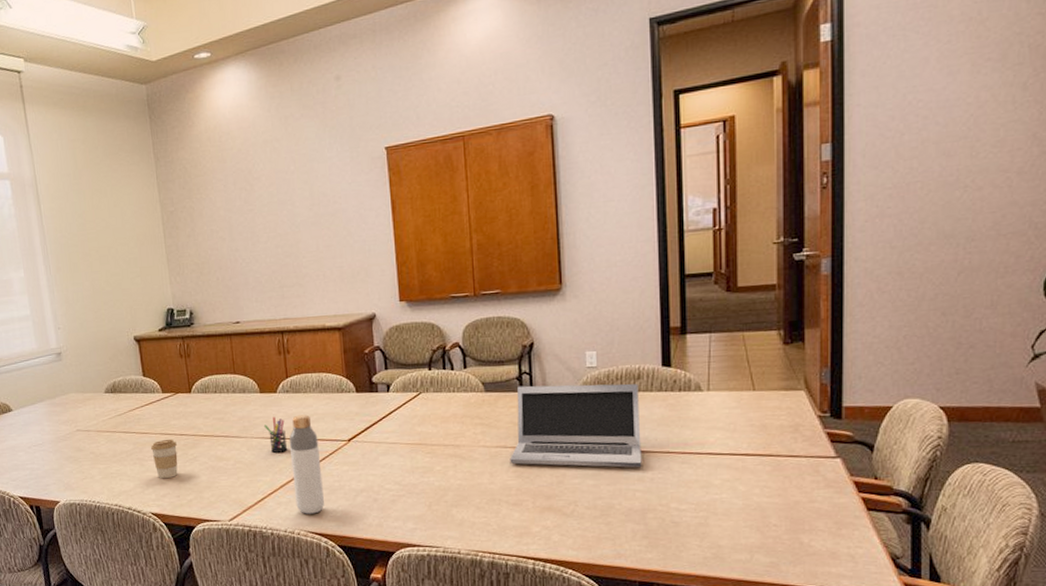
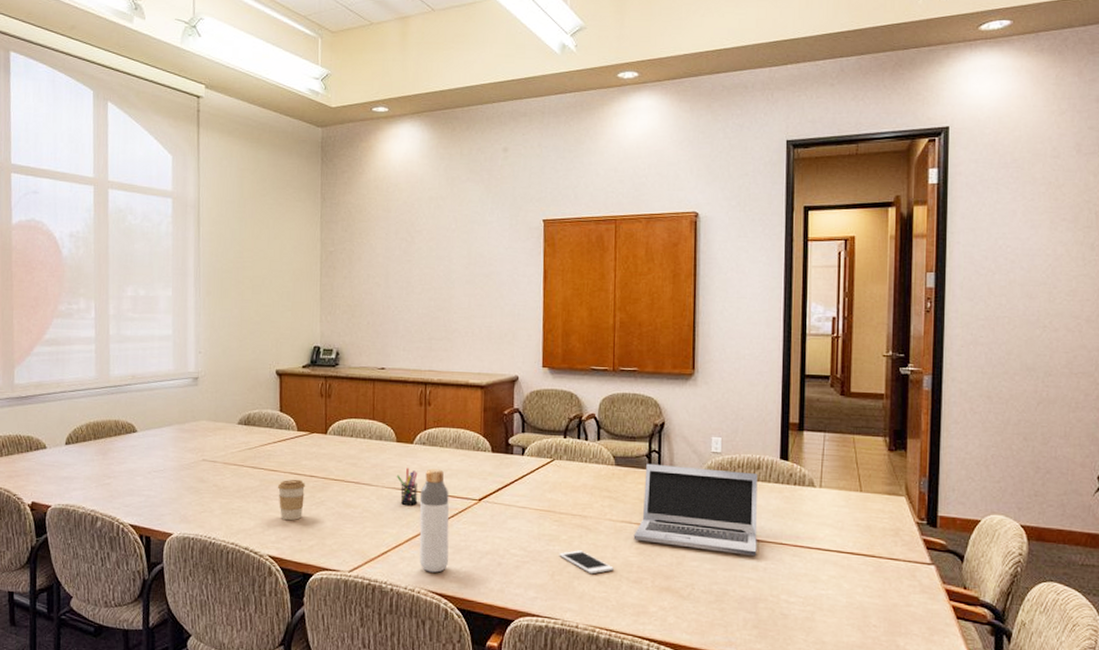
cell phone: none [434,479,492,502] -> present [559,550,614,575]

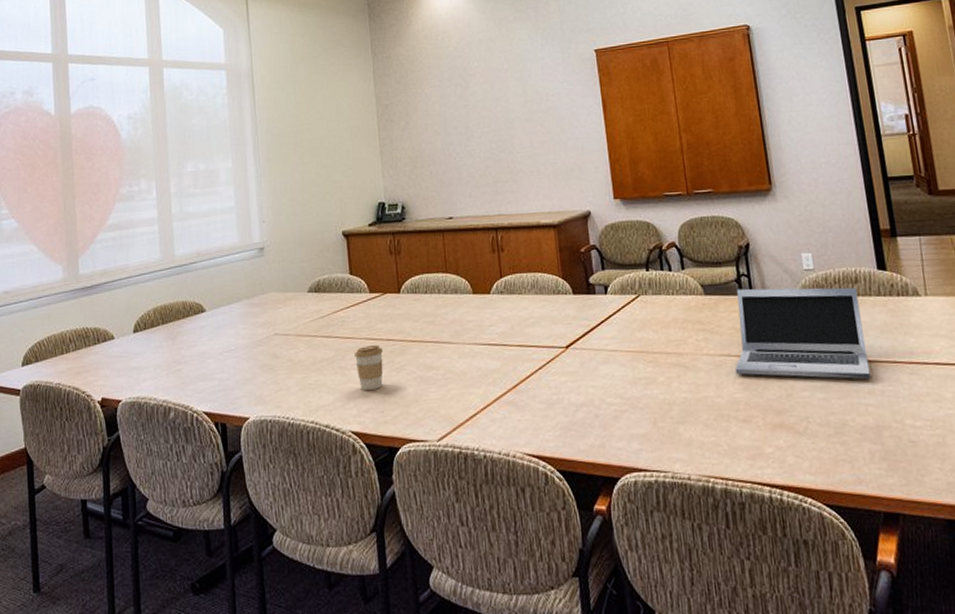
pen holder: present [396,467,418,505] -> none [476,320,502,361]
bottle: present [419,468,450,573] -> none [503,318,542,433]
cell phone: present [559,550,614,575] -> none [658,392,720,418]

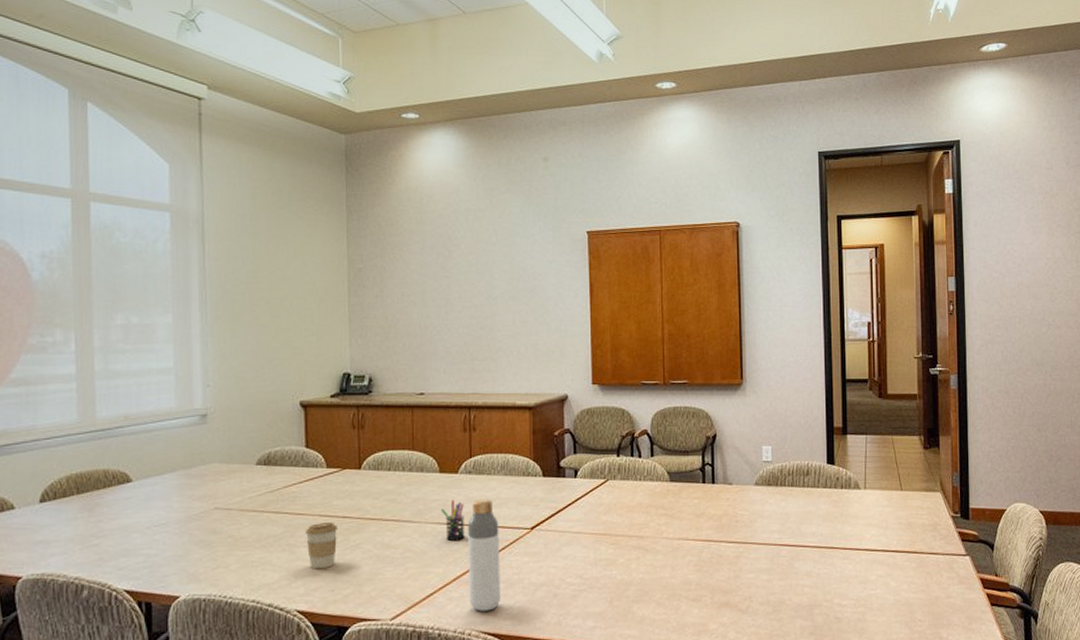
pen holder: none [476,320,502,361] -> present [440,499,465,541]
bottle: none [503,318,542,433] -> present [467,499,500,612]
laptop: present [735,287,871,379] -> none [691,477,810,562]

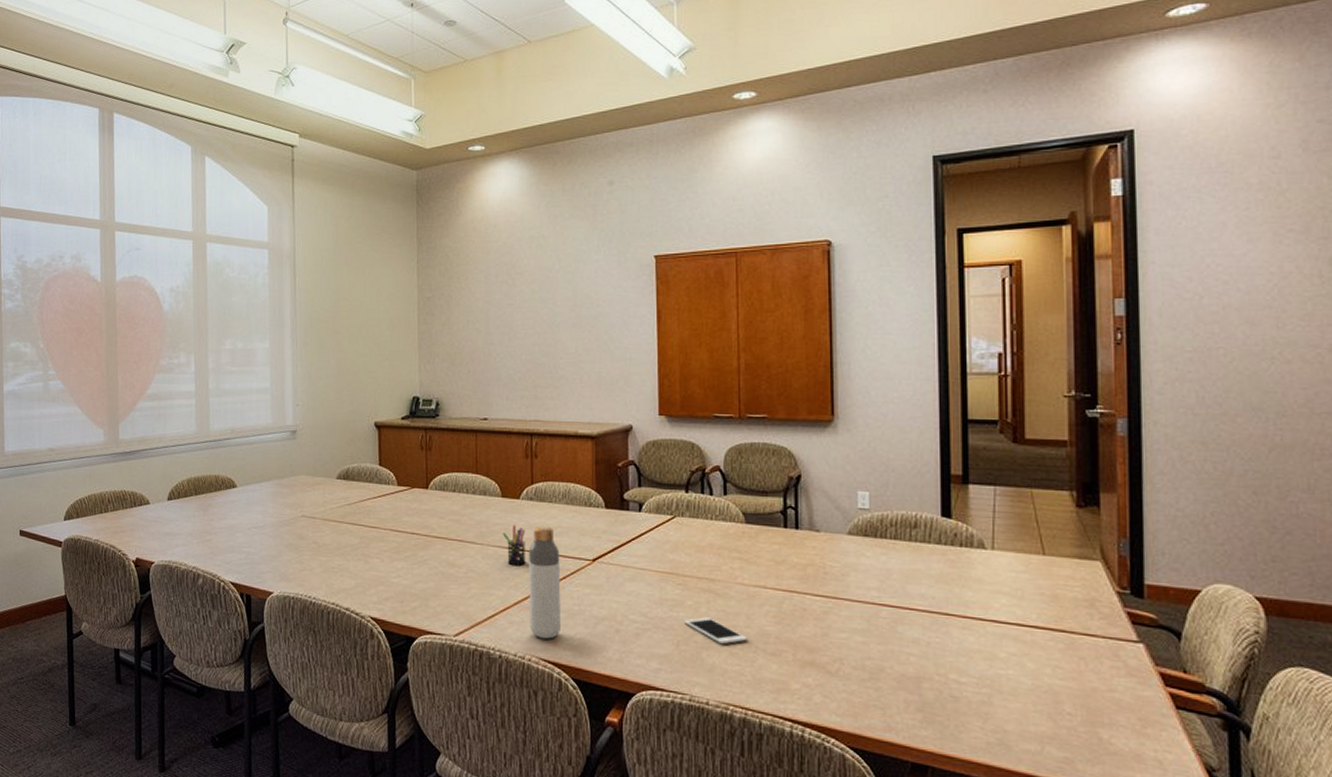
coffee cup: present [304,521,339,570] -> none [377,536,408,581]
cell phone: none [617,572,673,597] -> present [684,617,748,645]

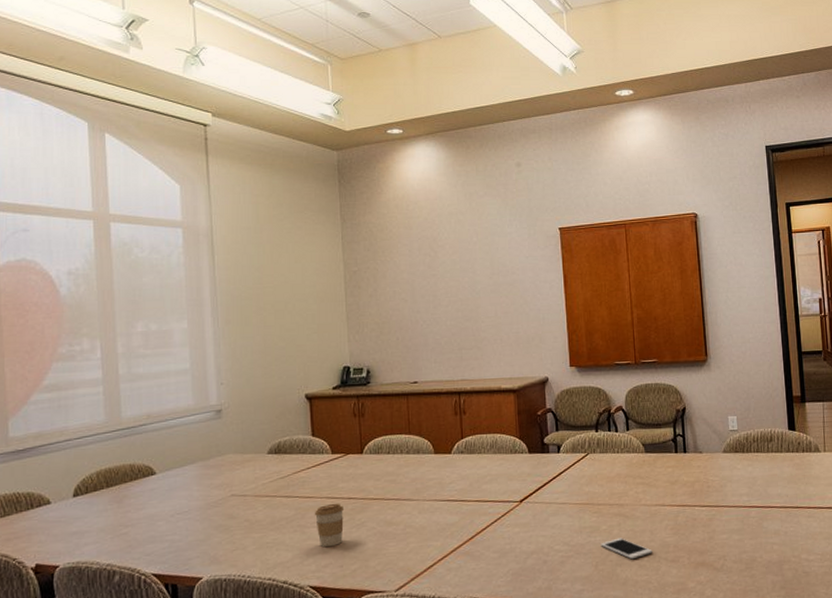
coffee cup: none [377,536,408,581] -> present [314,503,345,548]
pen holder: present [502,524,526,565] -> none [436,478,460,516]
bottle: present [528,526,561,639] -> none [461,475,495,580]

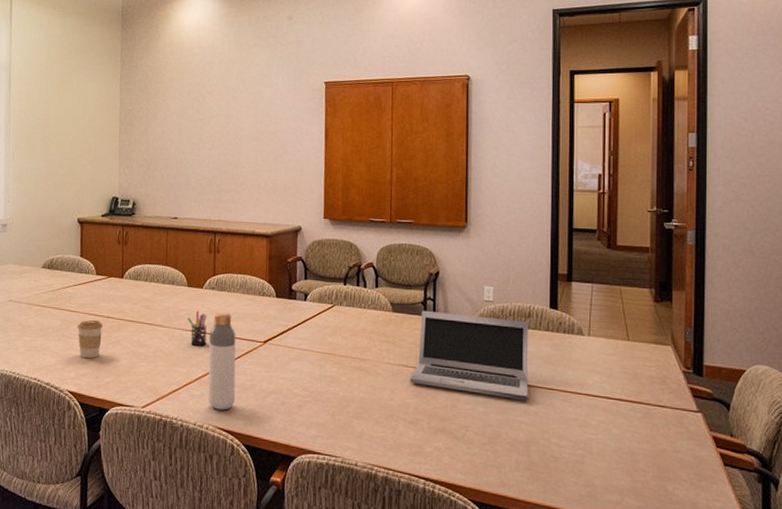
pen holder: none [436,478,460,516] -> present [187,310,207,346]
bottle: none [461,475,495,580] -> present [208,312,236,410]
cell phone: present [601,538,652,560] -> none [339,391,391,415]
laptop: none [667,445,777,522] -> present [410,310,529,400]

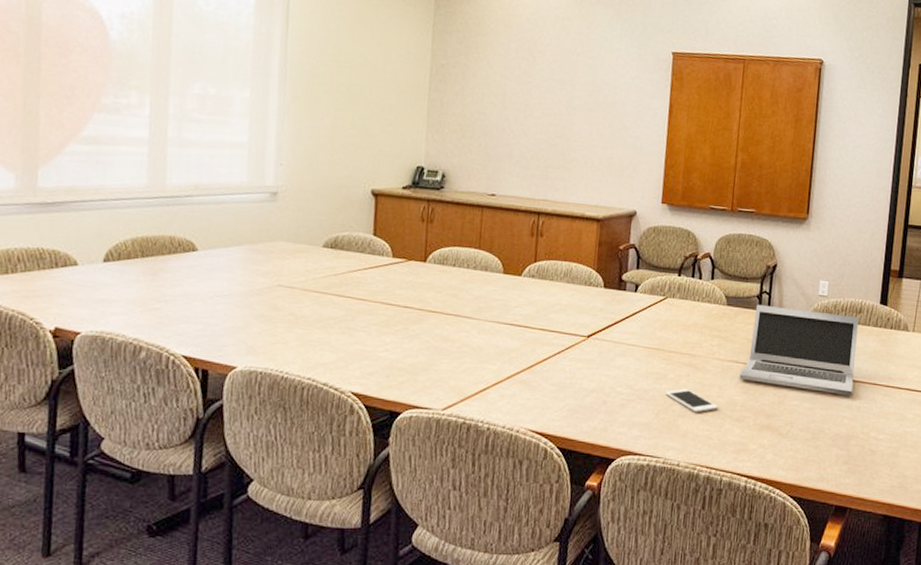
coffee cup: present [77,319,104,359] -> none [365,309,399,355]
pen holder: present [187,310,207,346] -> none [500,301,525,341]
bottle: present [208,312,236,410] -> none [520,303,557,411]
cell phone: none [339,391,391,415] -> present [665,389,718,413]

